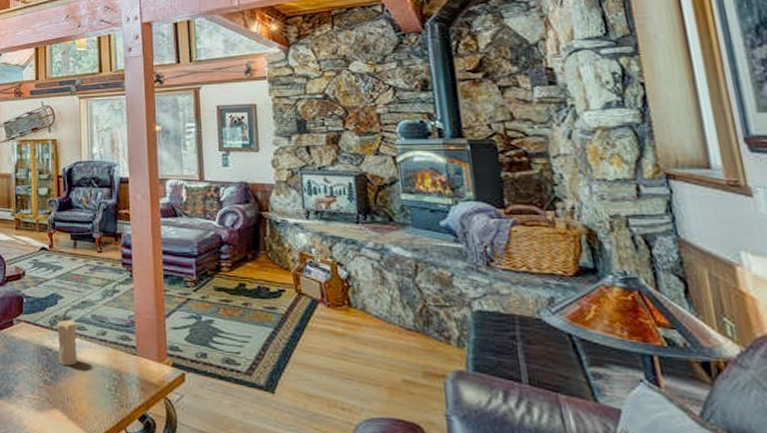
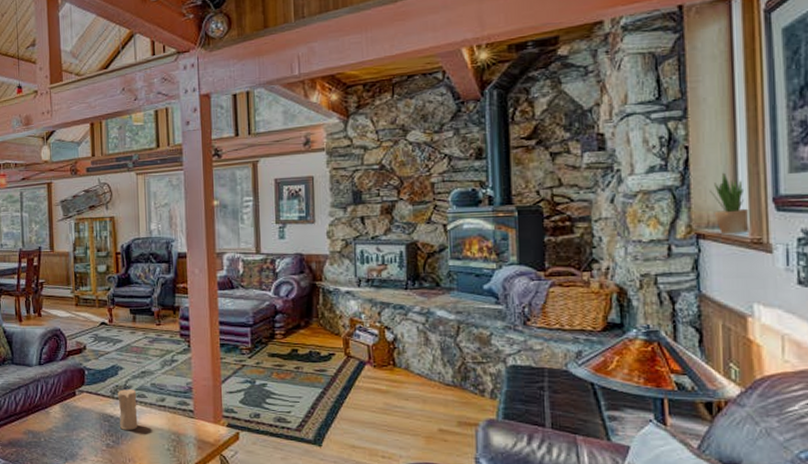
potted plant: none [673,110,722,176] -> present [710,172,749,235]

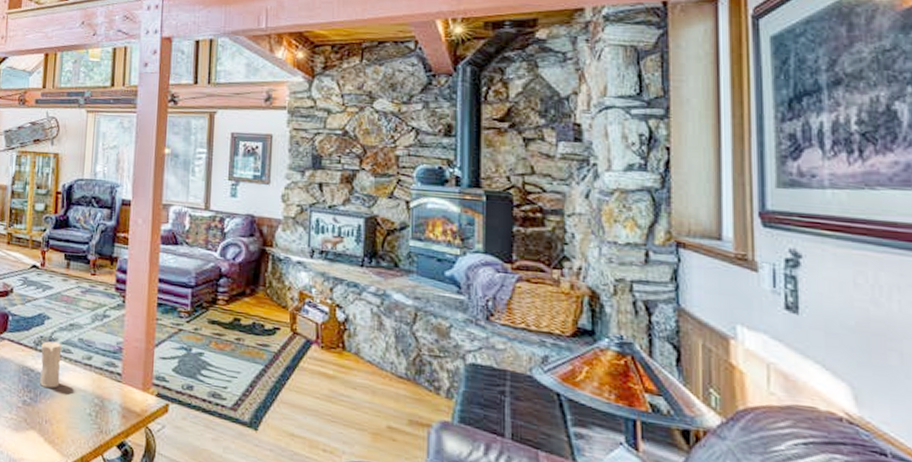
potted plant: present [710,172,749,235] -> none [691,179,733,247]

